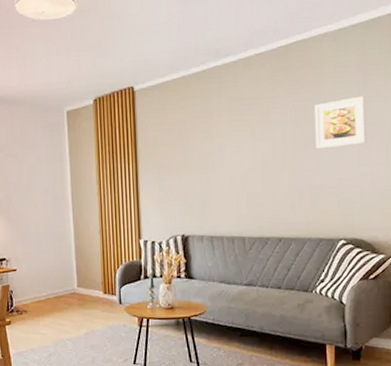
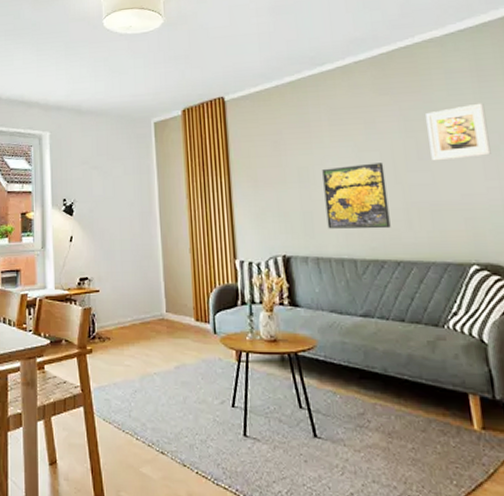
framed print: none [220,150,276,211] -> present [322,162,391,229]

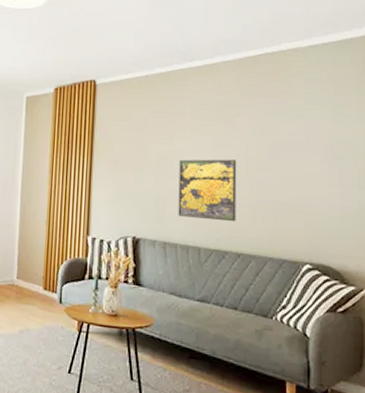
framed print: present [426,103,491,161] -> none [282,114,336,164]

